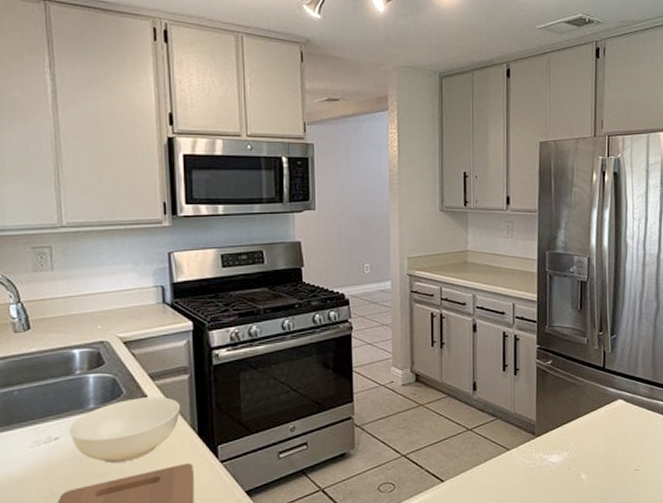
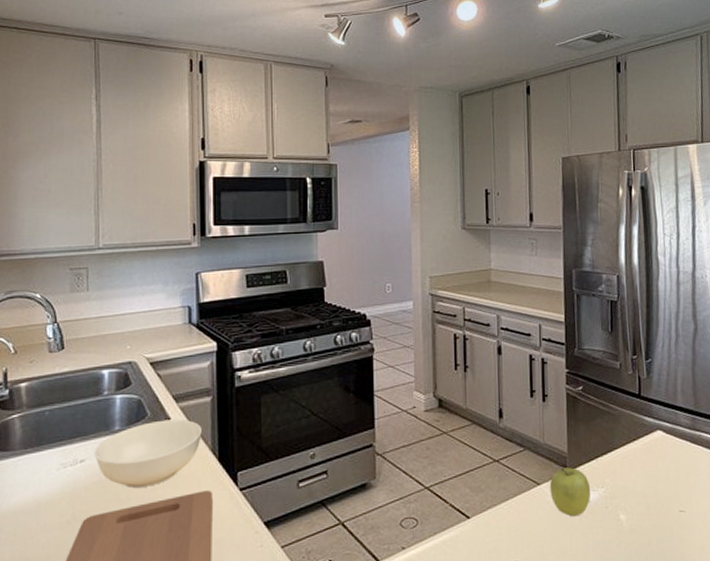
fruit: none [518,434,556,478] -> present [549,467,591,517]

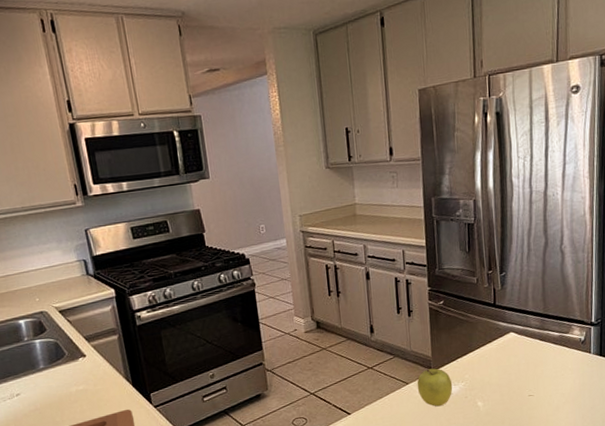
bowl: present [94,419,202,488] -> none [26,355,115,412]

